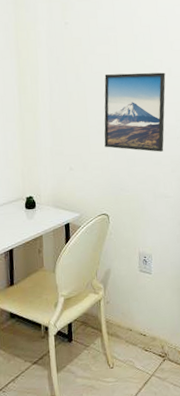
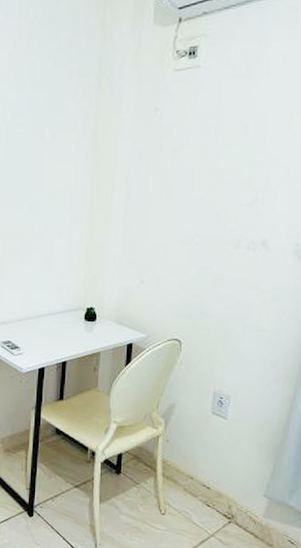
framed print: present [104,72,166,152] -> none [186,172,280,274]

